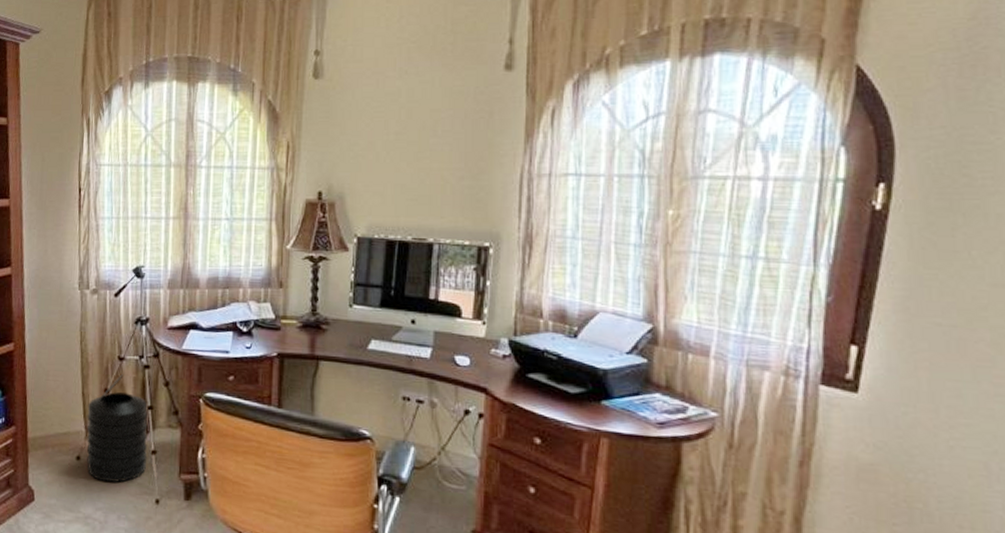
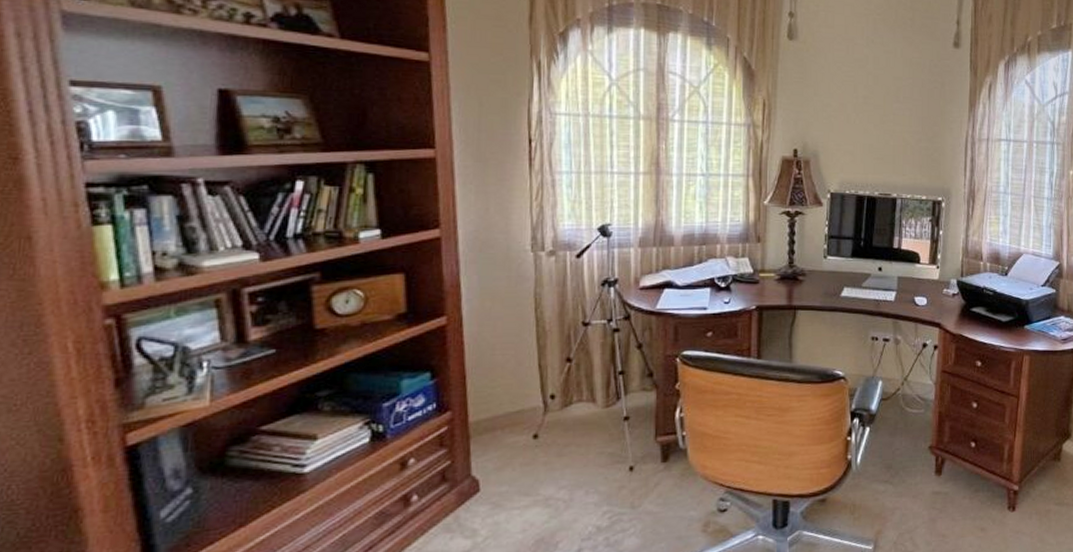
trash can: present [86,374,148,483] -> none [545,340,619,458]

